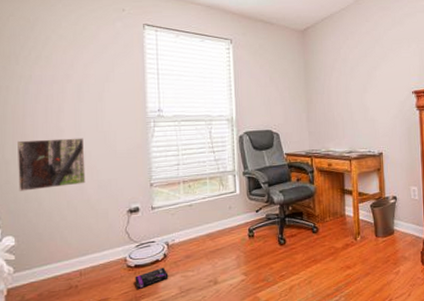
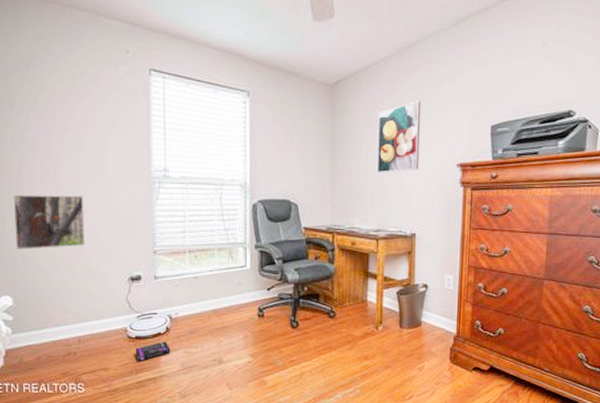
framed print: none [343,41,381,103] -> present [377,101,422,173]

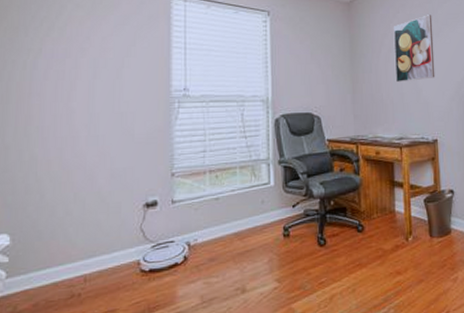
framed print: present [14,194,85,249] -> none [18,120,98,181]
box: present [135,341,171,361] -> none [149,272,189,298]

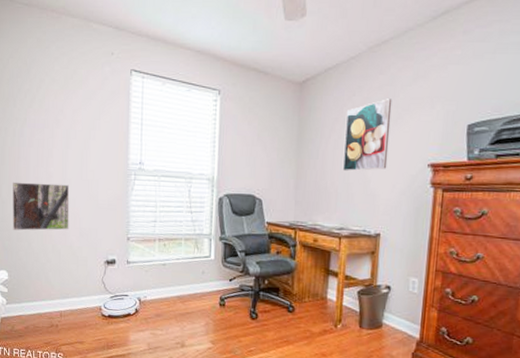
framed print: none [18,120,98,181] -> present [12,182,70,231]

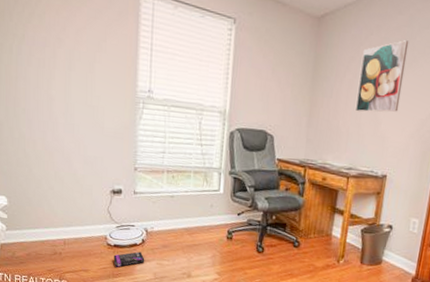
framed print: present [12,182,70,231] -> none [11,103,73,157]
box: none [108,321,139,338] -> present [113,251,145,268]

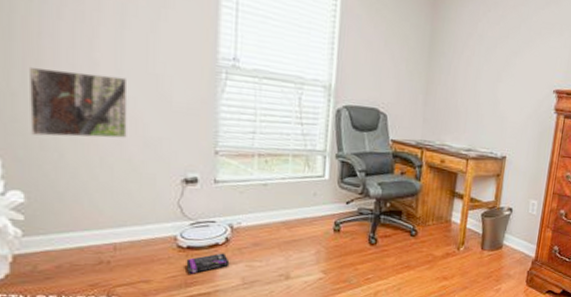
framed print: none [11,103,73,157] -> present [30,66,128,138]
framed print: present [356,40,409,112] -> none [474,19,526,92]

